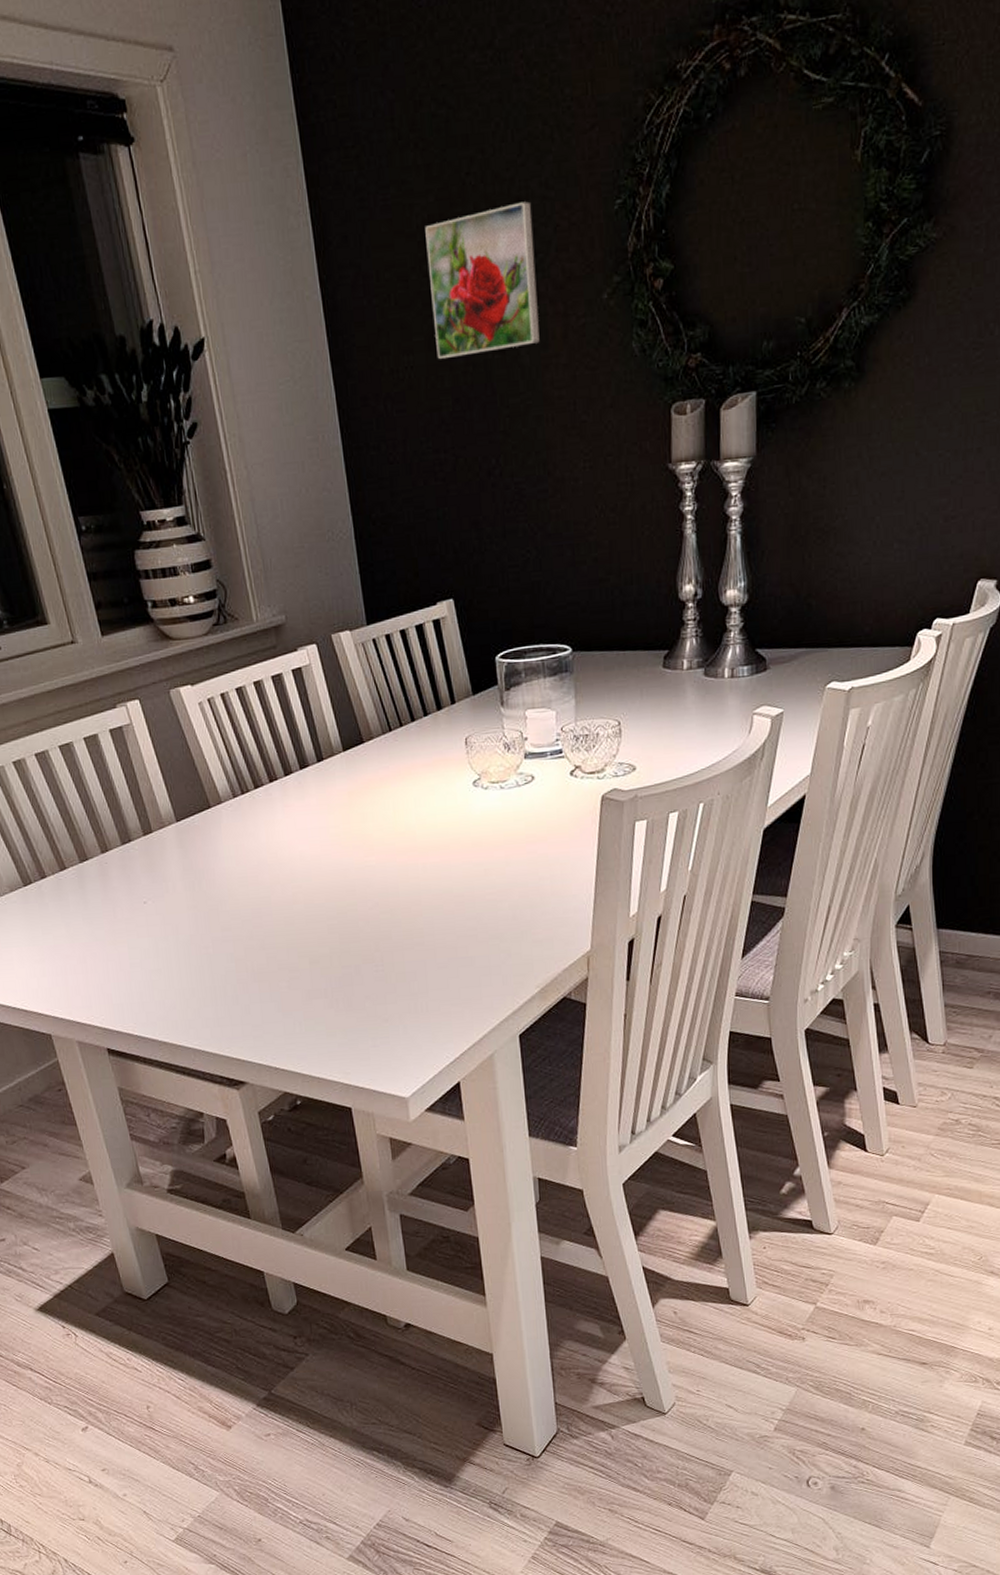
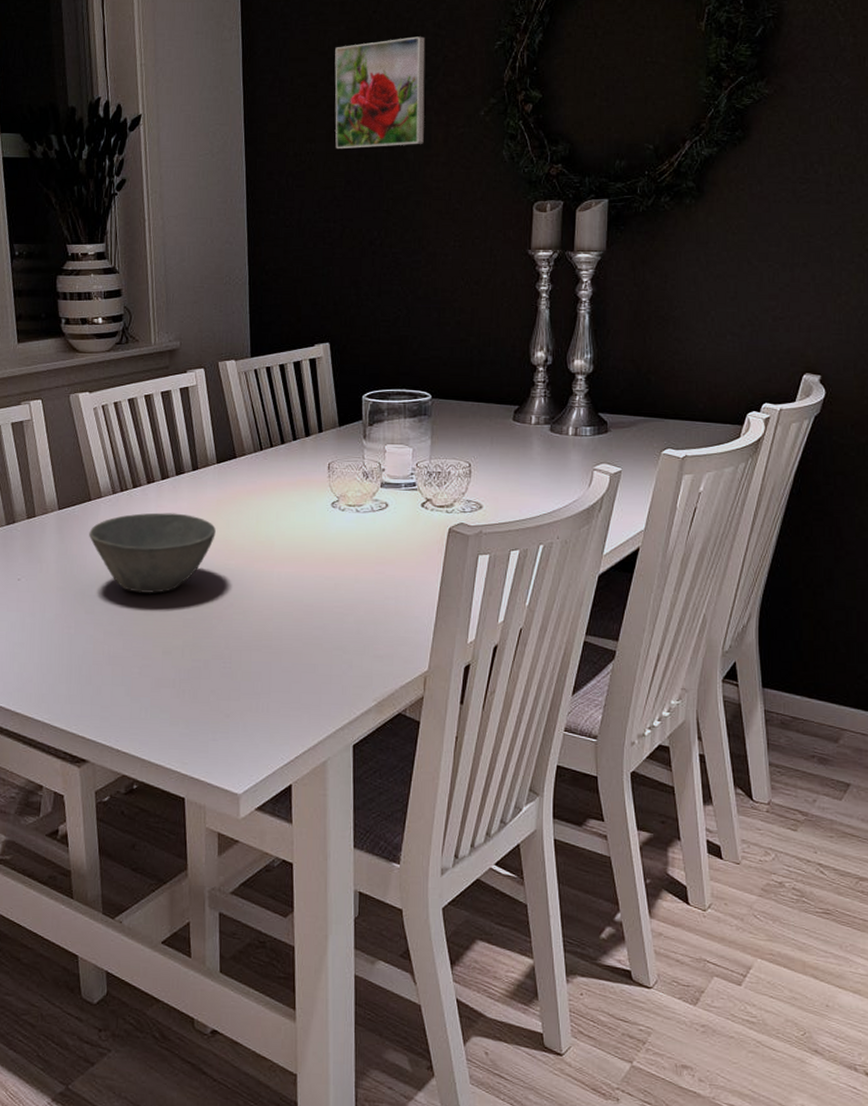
bowl: none [213,811,351,903] -> present [89,512,216,593]

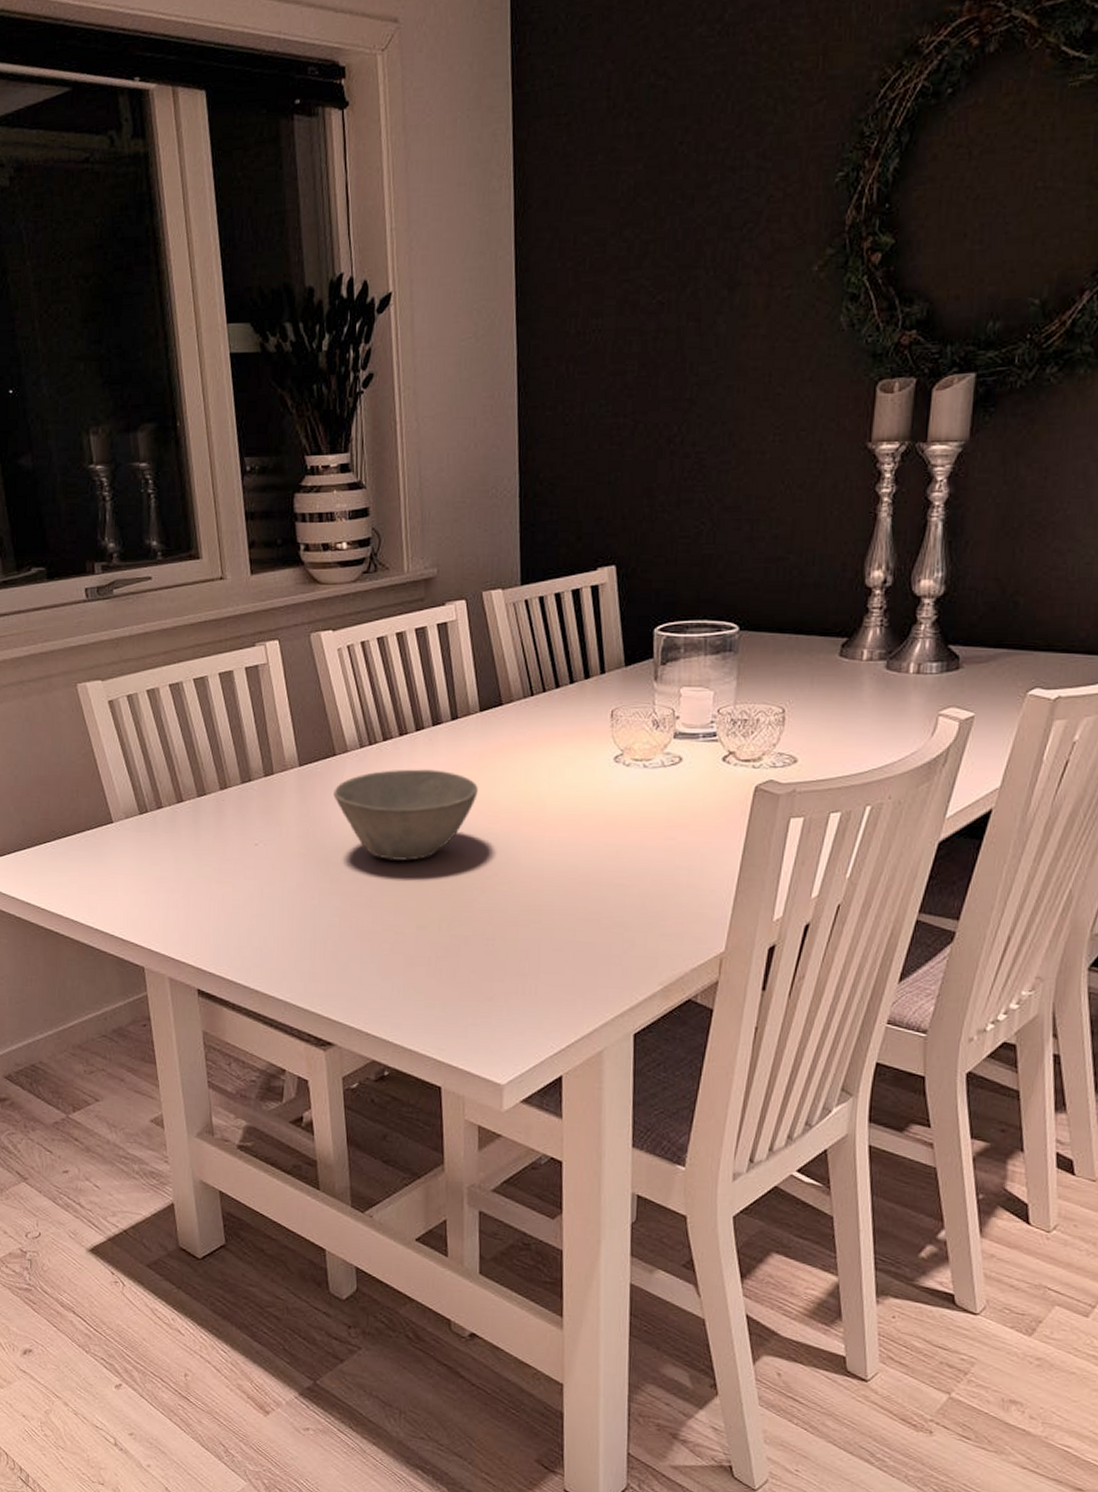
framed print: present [335,36,426,150] -> none [627,171,746,324]

